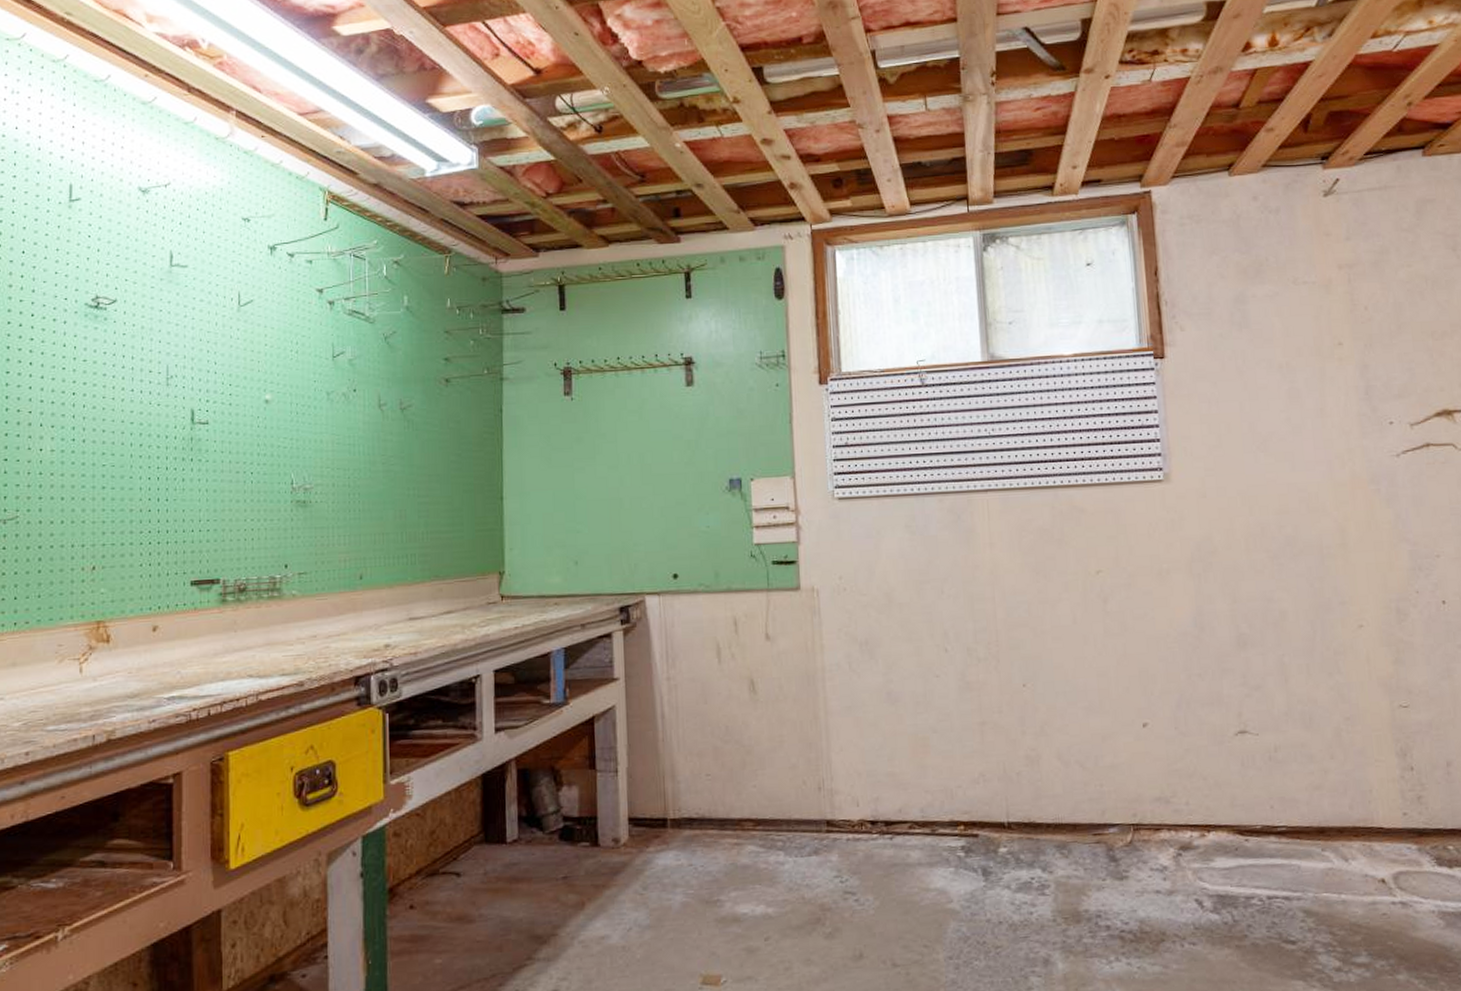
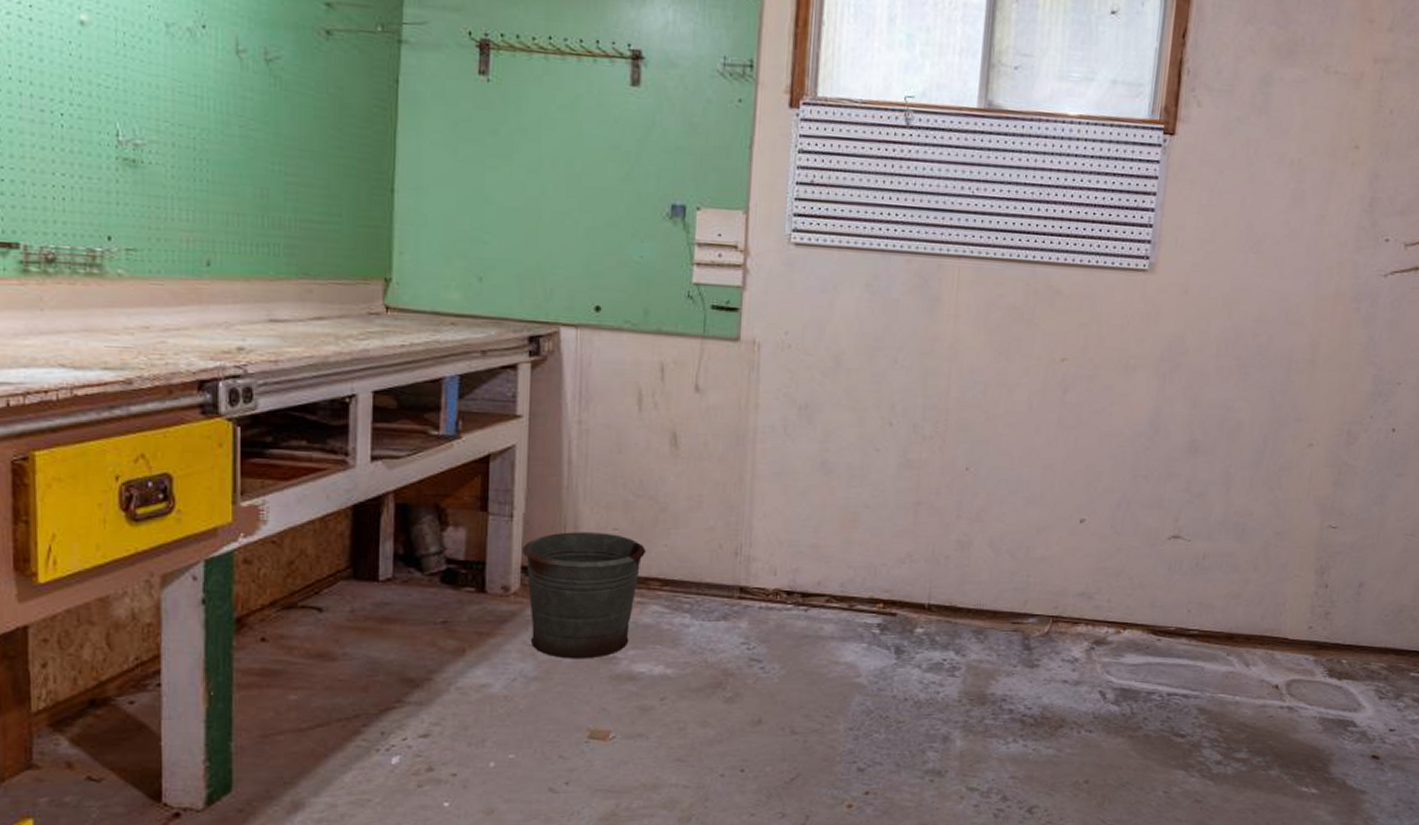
bucket: none [627,779,738,905] -> present [521,532,647,659]

